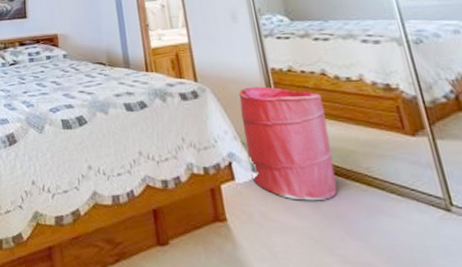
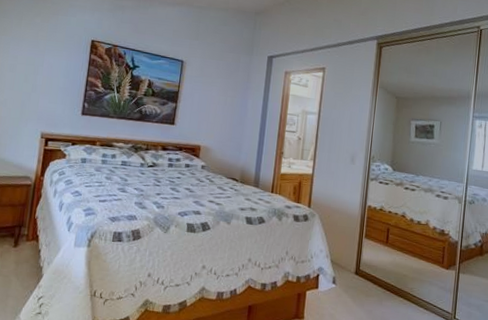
laundry hamper: present [238,86,338,201] -> none [331,218,397,309]

